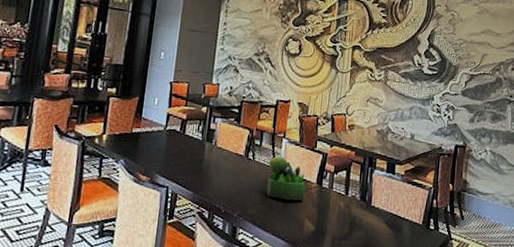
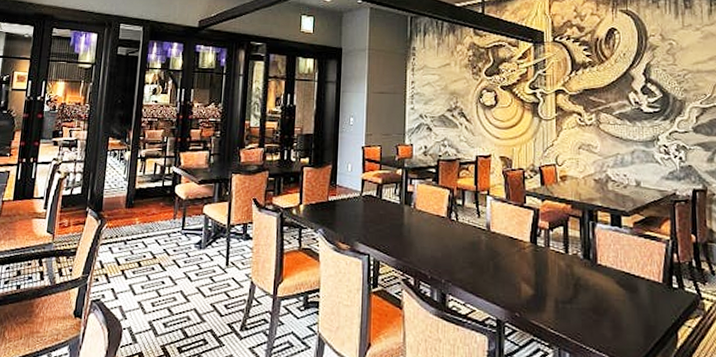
plant: present [266,156,305,201] -> none [474,216,517,262]

